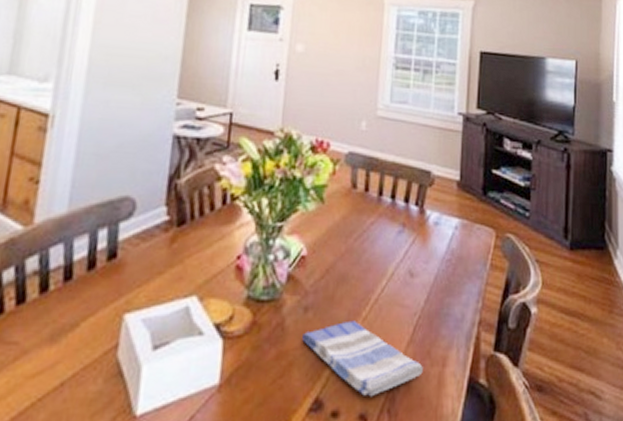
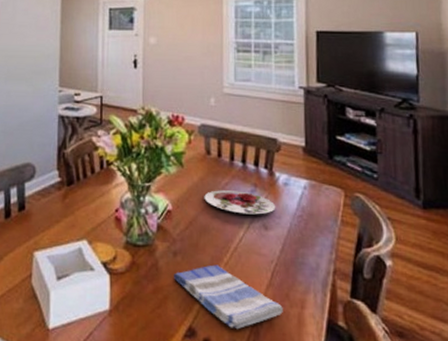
plate: none [345,231,424,260] -> present [204,190,276,215]

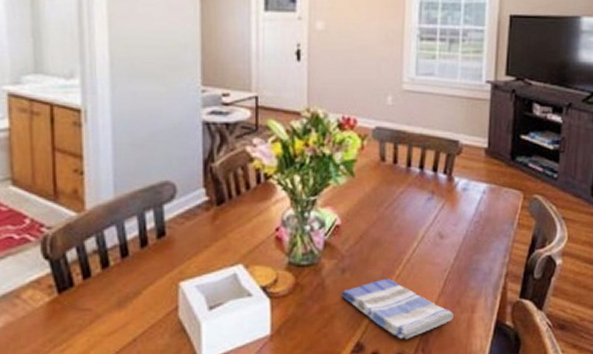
plate: present [204,190,276,215] -> none [376,199,453,224]

